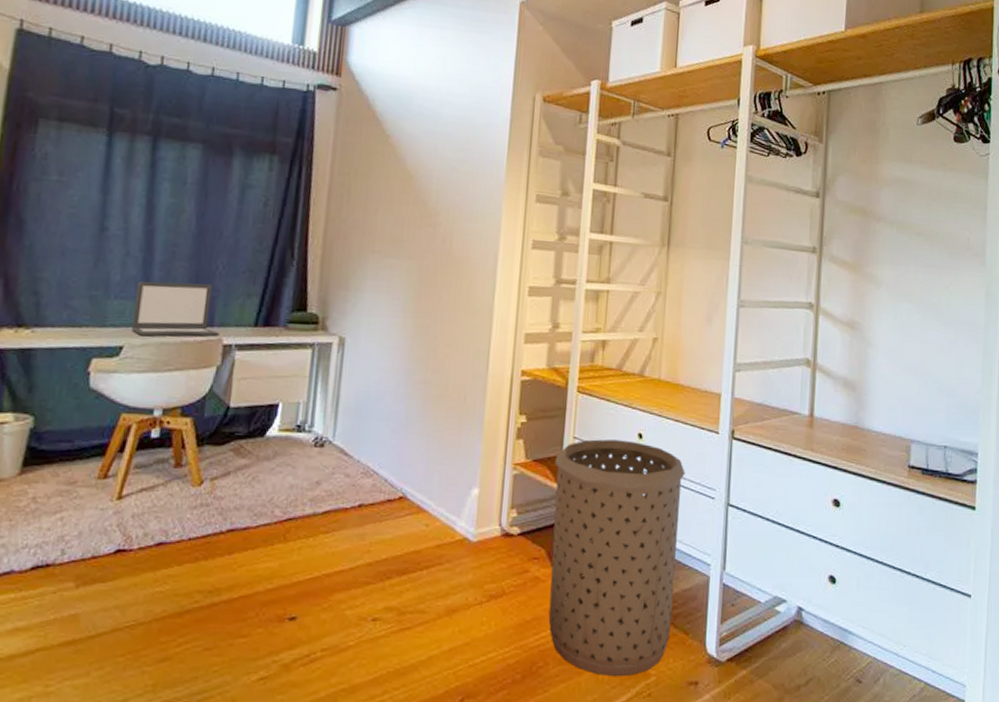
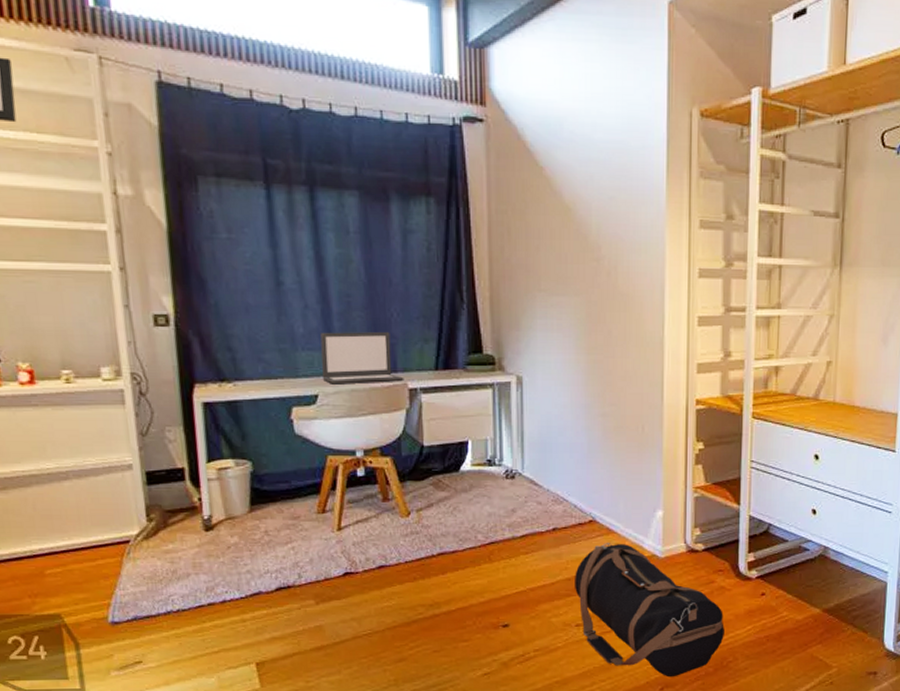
duffel bag: none [375,523,536,686] -> present [575,543,724,677]
laundry basket: present [548,439,685,677] -> none [734,462,862,669]

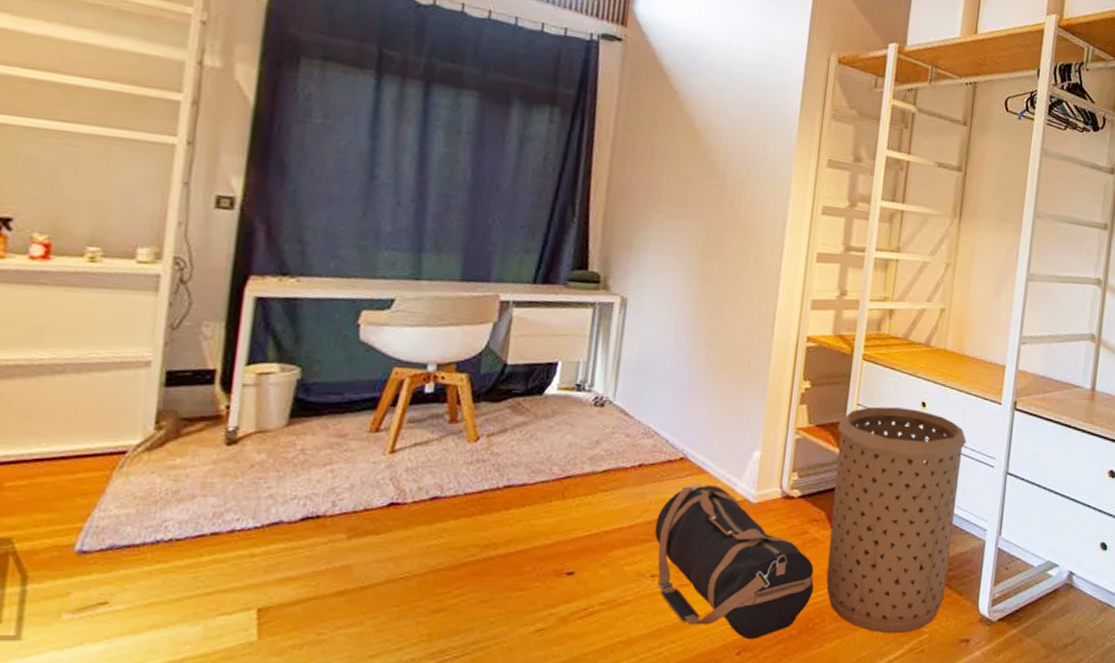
laptop: present [320,331,403,384] -> none [404,232,495,292]
laundry basket: none [734,462,862,669] -> present [826,406,967,634]

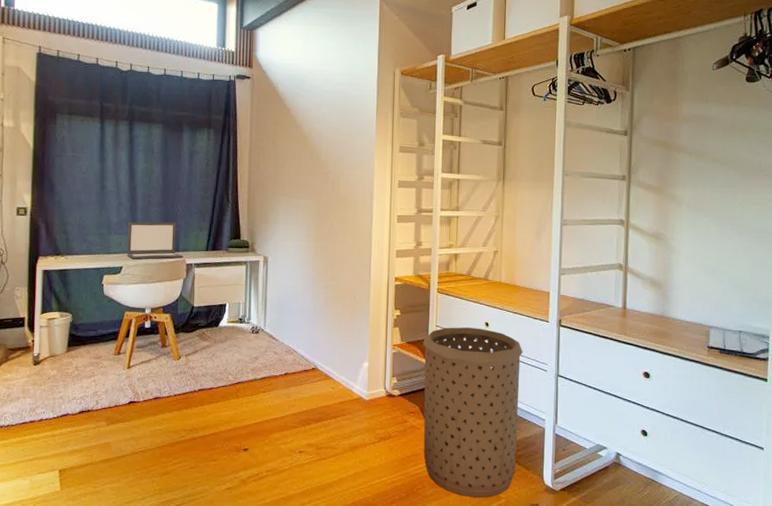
laptop: none [404,232,495,292] -> present [127,222,183,260]
duffel bag: present [655,483,814,640] -> none [299,386,415,500]

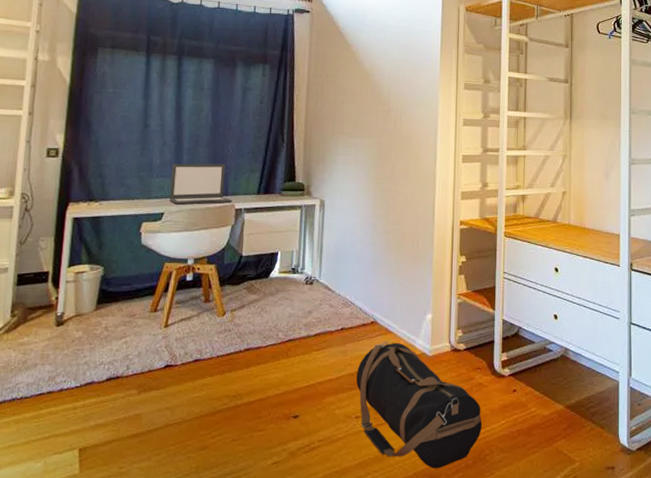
duffel bag: none [299,386,415,500] -> present [356,342,482,469]
laundry basket: present [423,327,523,498] -> none [490,273,594,463]

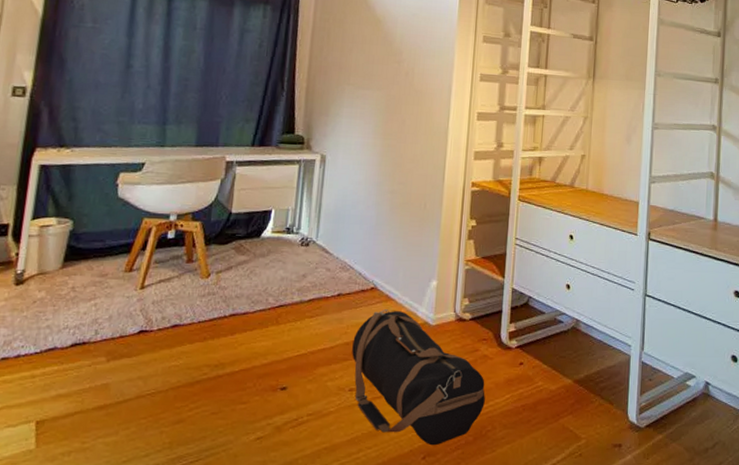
laptop: present [170,163,232,205] -> none [152,109,222,155]

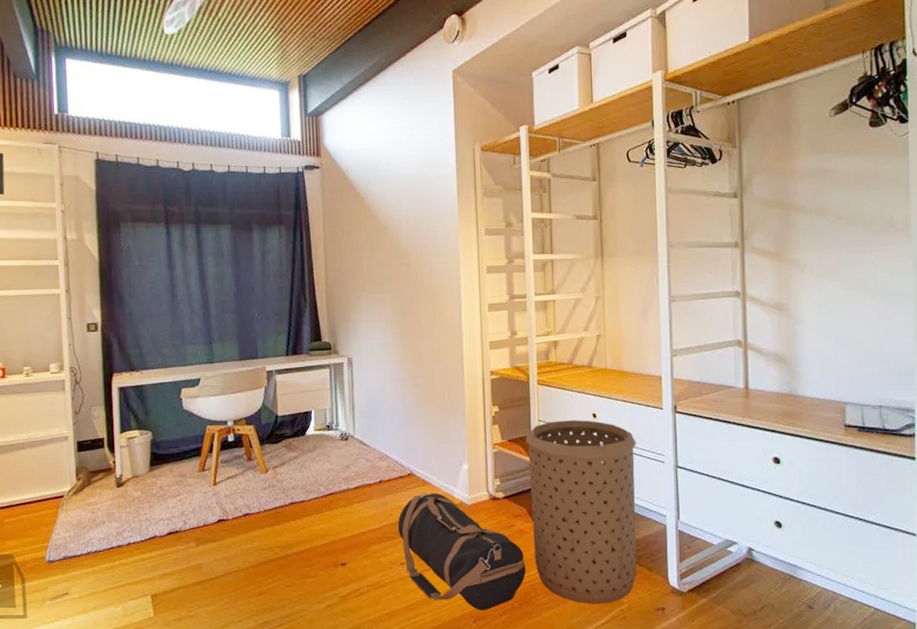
laundry basket: none [495,240,609,440] -> present [526,420,637,604]

